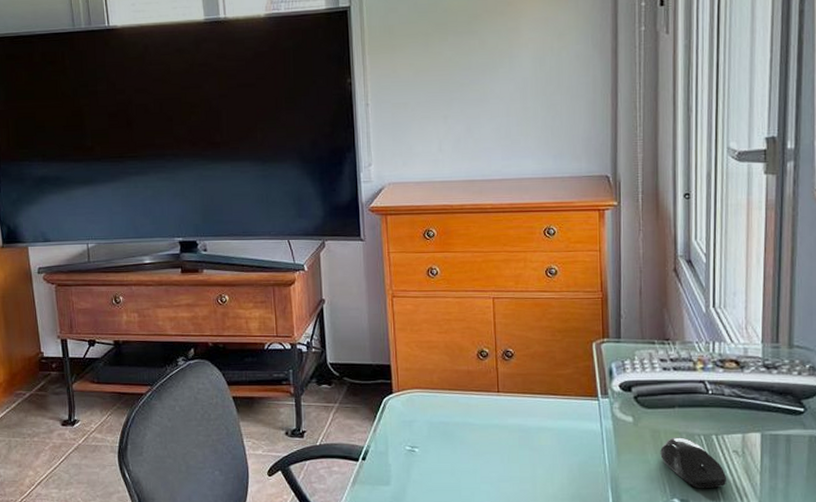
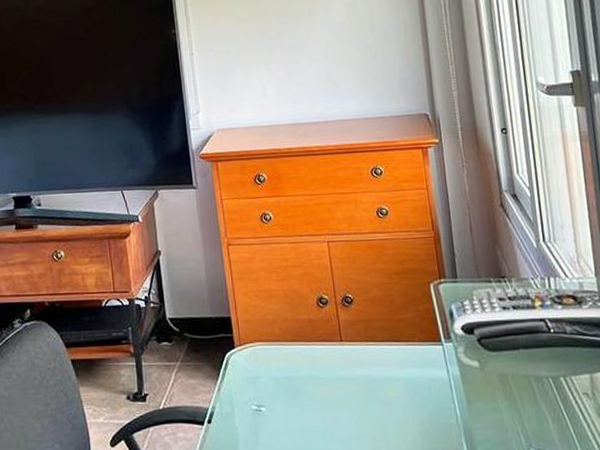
computer mouse: present [660,437,727,489] -> none [510,381,582,437]

